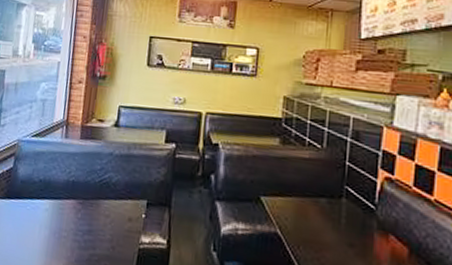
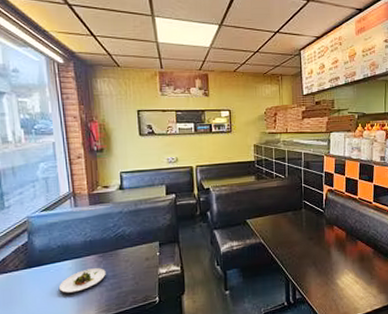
salad plate: none [30,214,82,241] -> present [58,268,106,294]

